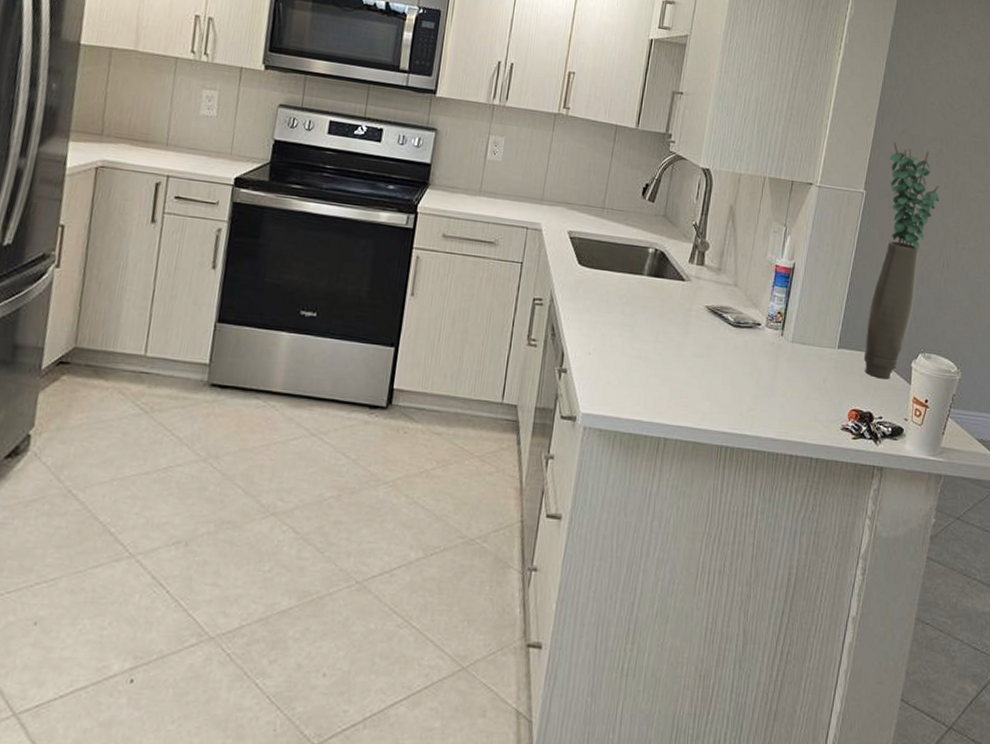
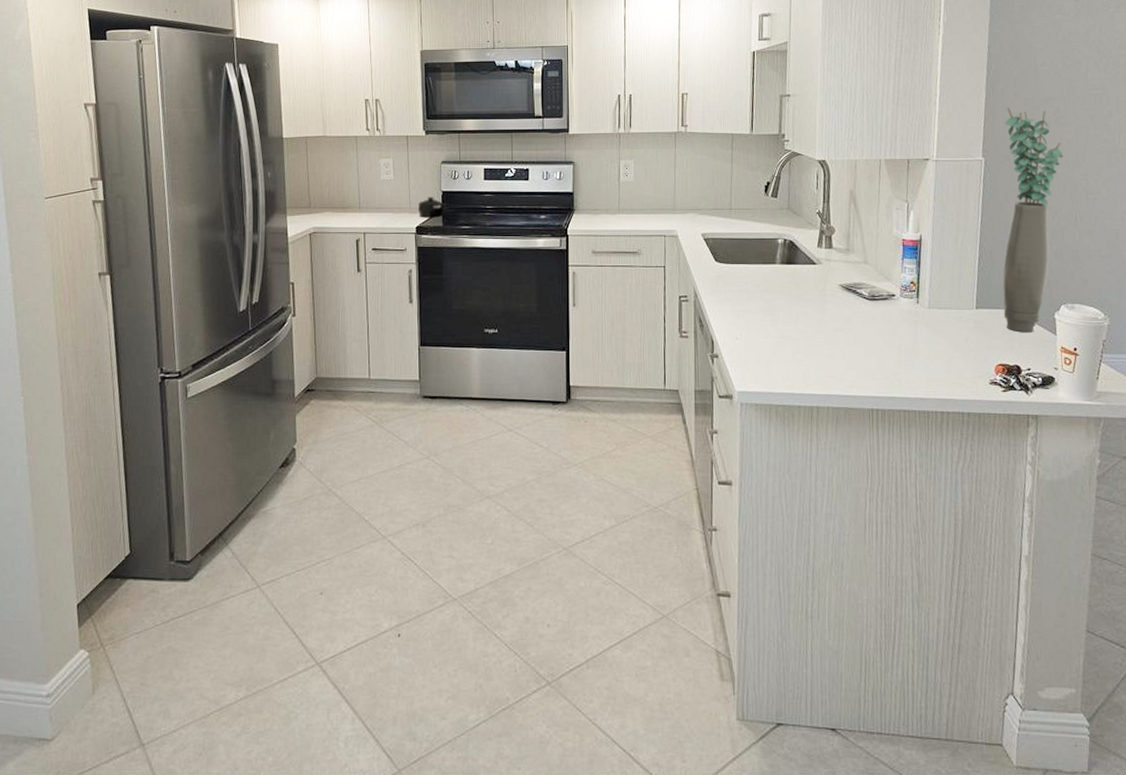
saucepan: none [241,143,274,171] -> present [419,197,444,218]

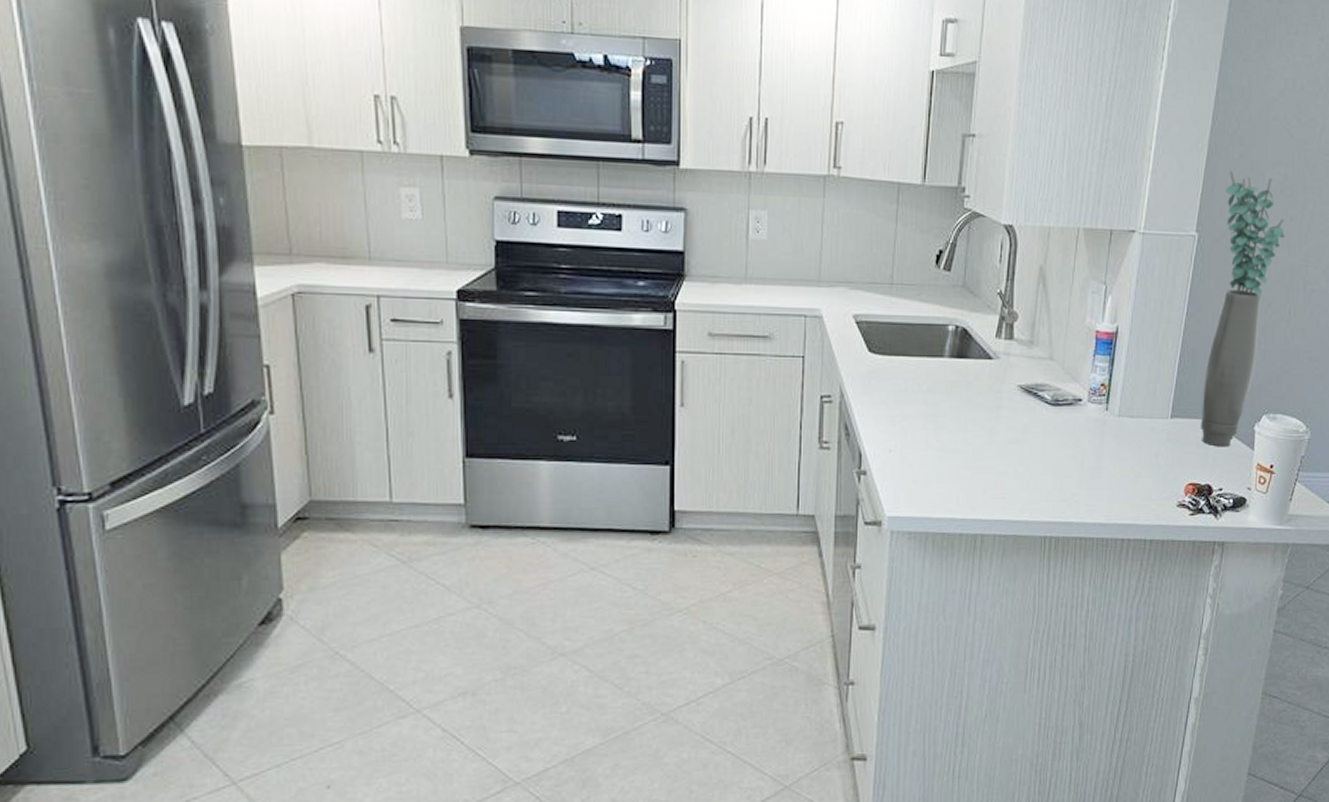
saucepan: present [419,197,444,218] -> none [460,247,498,279]

